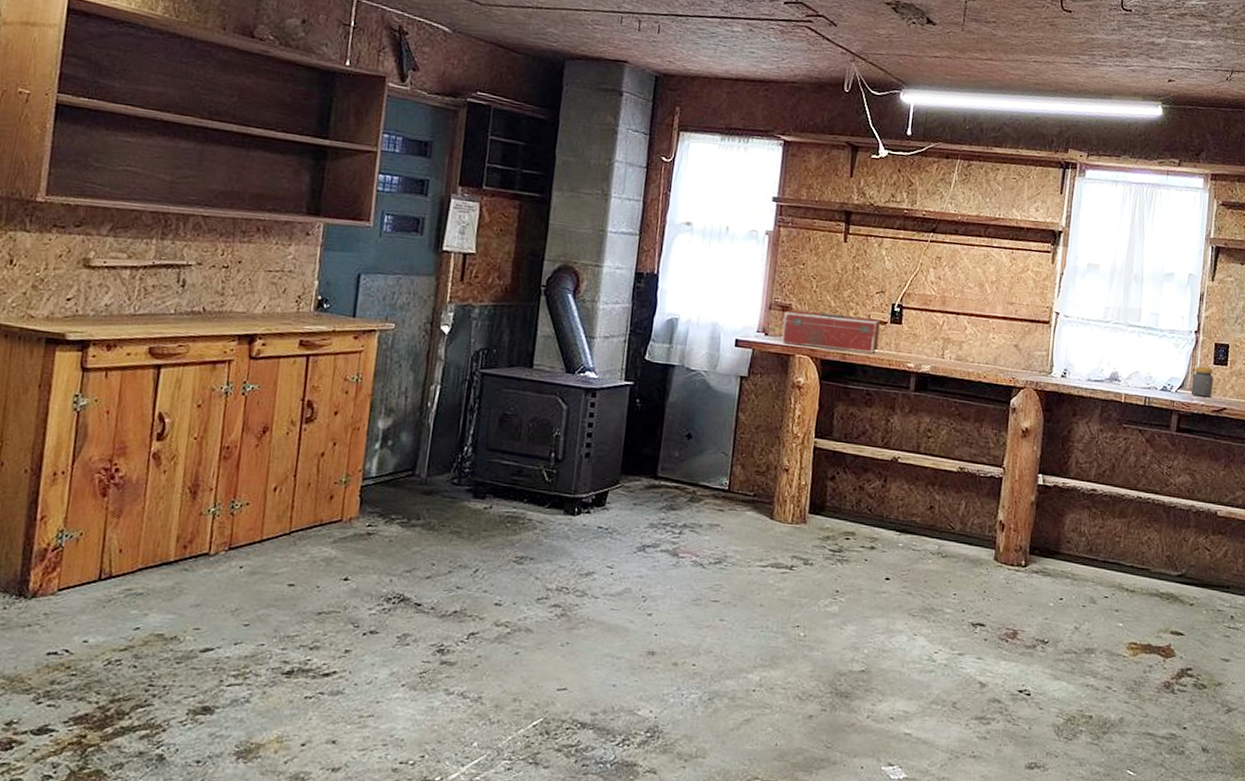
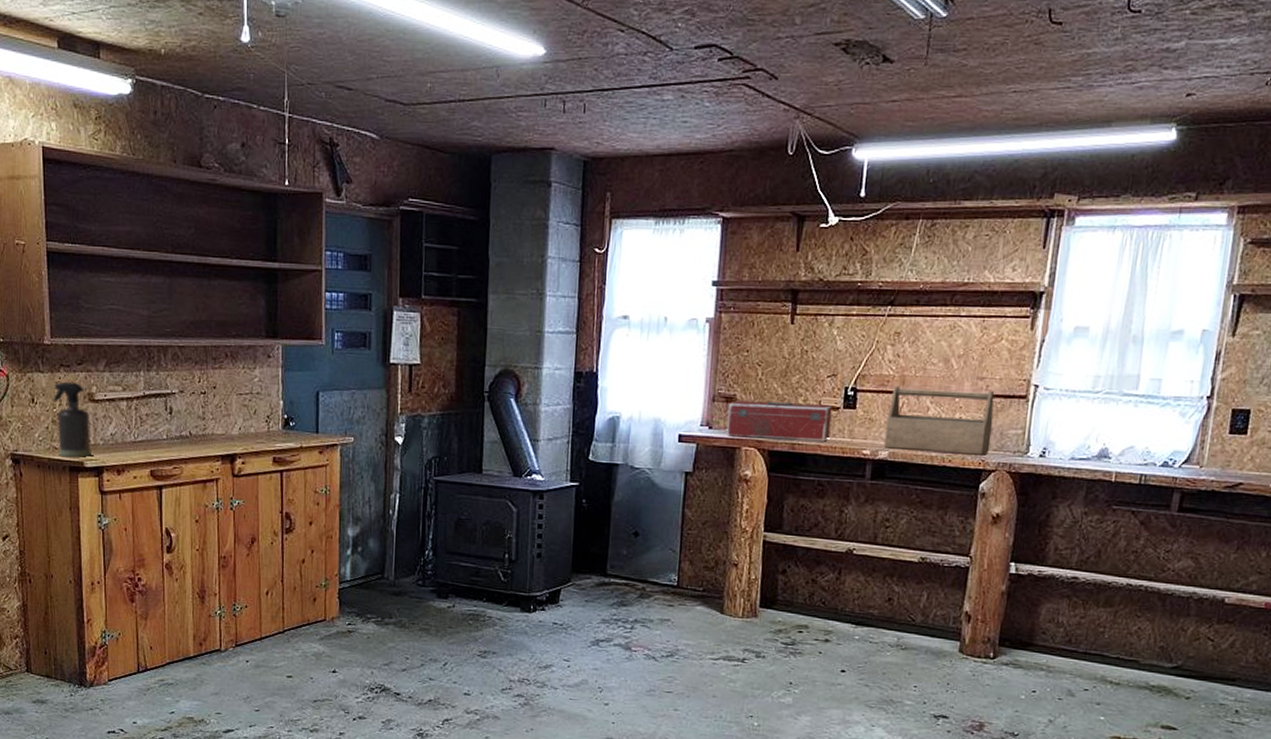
spray bottle: none [33,243,82,329] -> present [53,381,91,458]
tool box: none [927,306,1023,373] -> present [884,386,995,455]
jar: present [1190,366,1214,398] -> none [1198,437,1229,472]

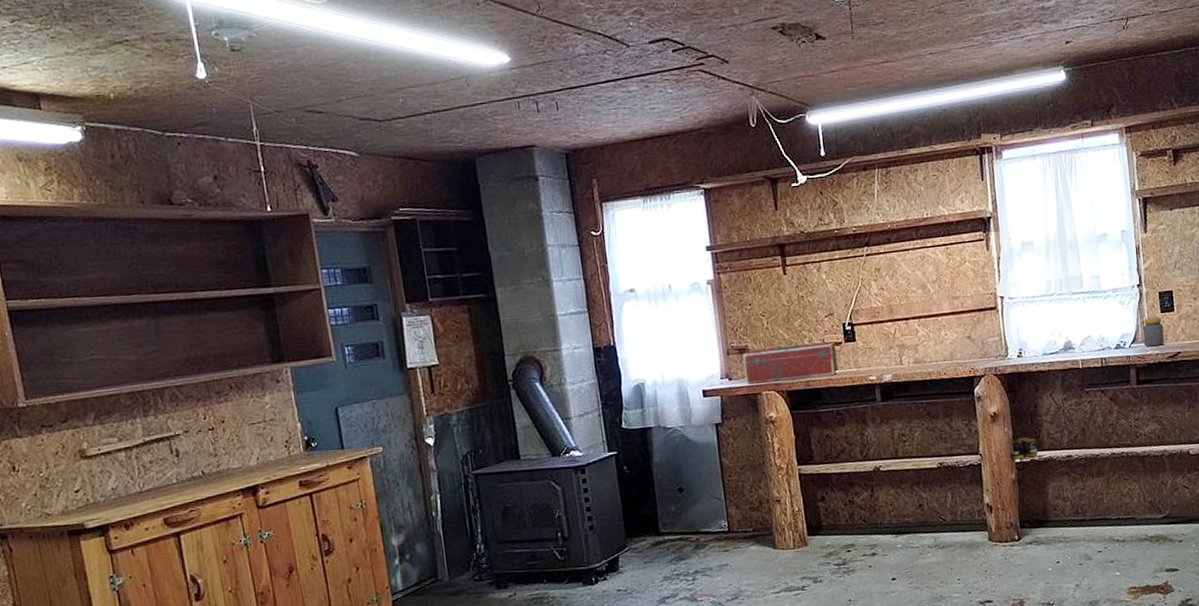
spray bottle: present [53,381,91,458] -> none [37,441,92,523]
tool box: present [884,386,995,455] -> none [884,307,976,372]
paint can: none [1005,542,1040,572] -> present [1010,432,1038,460]
jar: none [1198,437,1229,472] -> present [1143,317,1164,347]

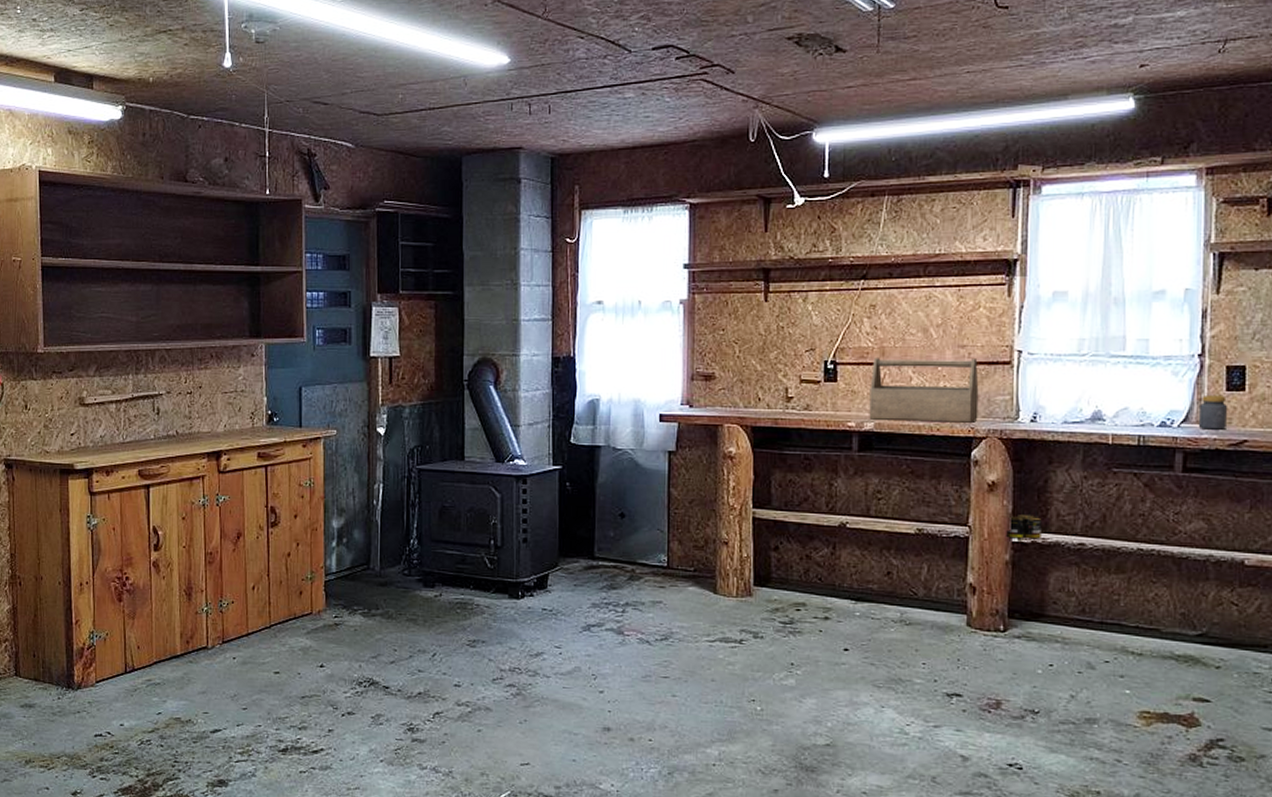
toolbox: present [743,341,838,385] -> none [708,377,813,416]
tool box: none [884,307,976,372] -> present [869,358,979,423]

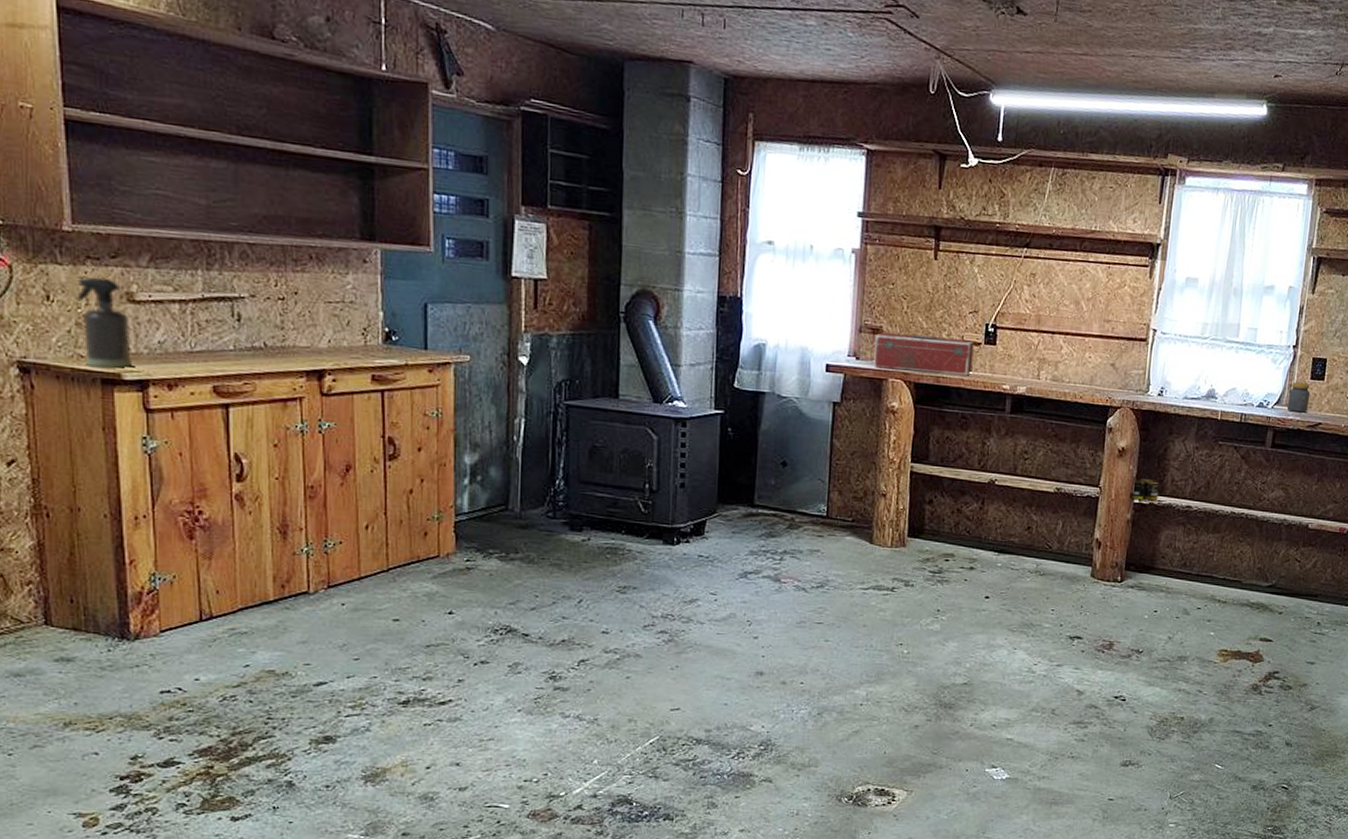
spray bottle: none [45,387,82,461] -> present [76,277,132,369]
toolbox: none [708,377,813,416] -> present [874,332,975,376]
tool box: present [869,358,979,423] -> none [1022,325,1119,393]

